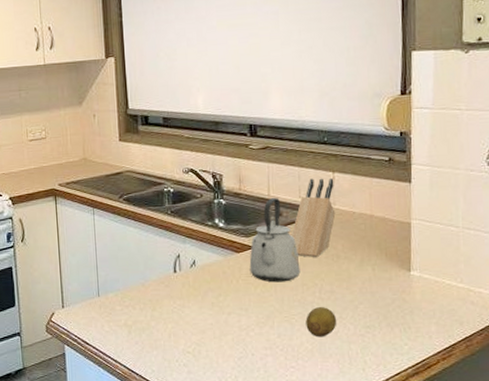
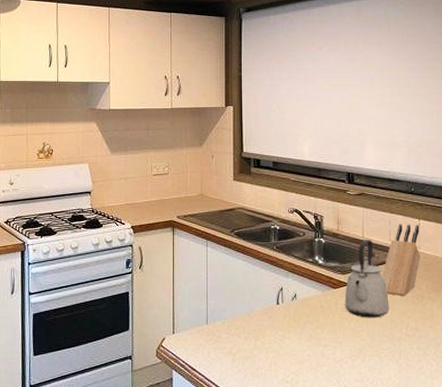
fruit: present [306,306,337,337] -> none [393,342,422,372]

